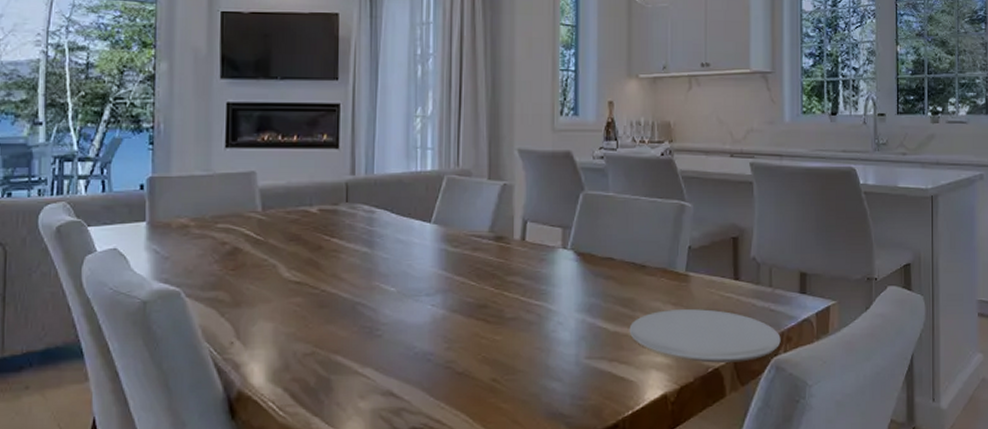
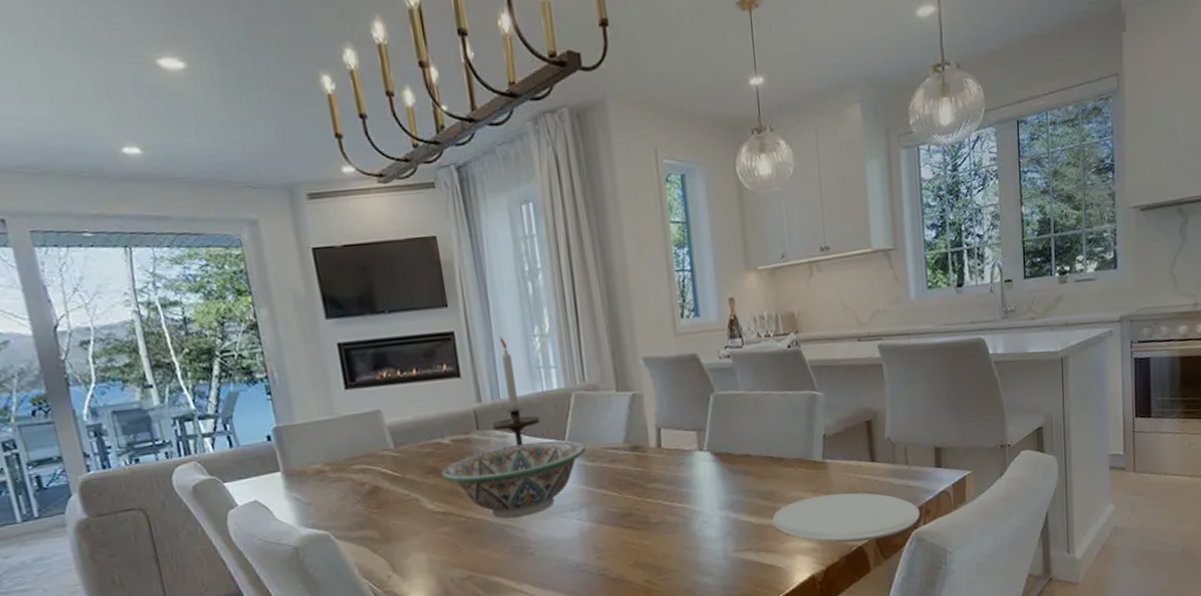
decorative bowl: none [303,220,451,296] -> present [441,440,586,519]
candlestick: none [362,114,410,223] -> present [492,336,541,447]

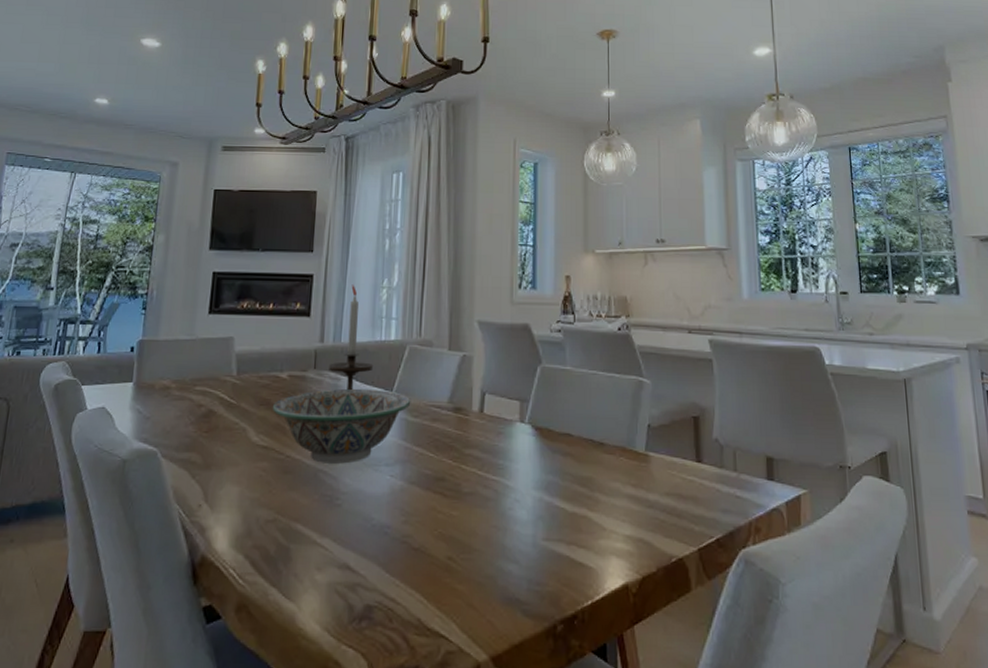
plate: present [772,492,920,543] -> none [587,491,749,553]

